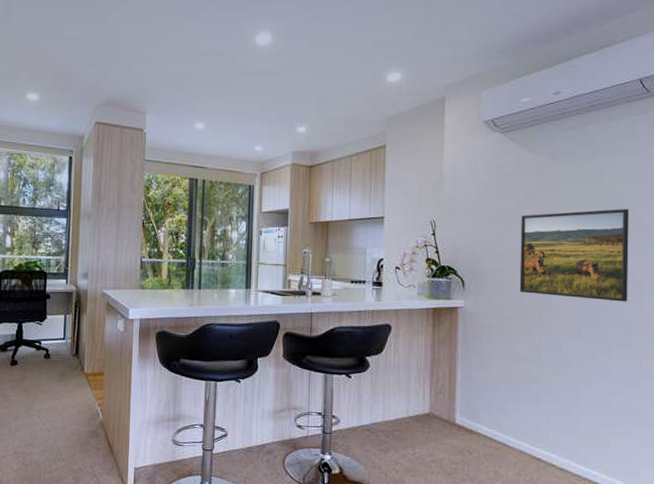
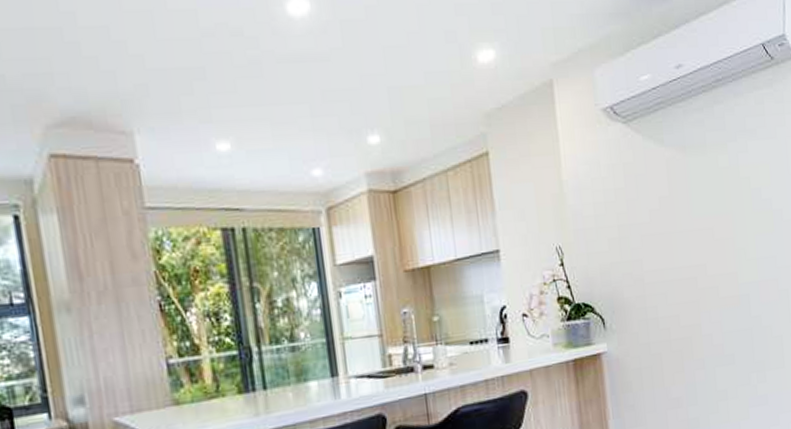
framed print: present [519,209,630,302] -> none [657,204,776,323]

